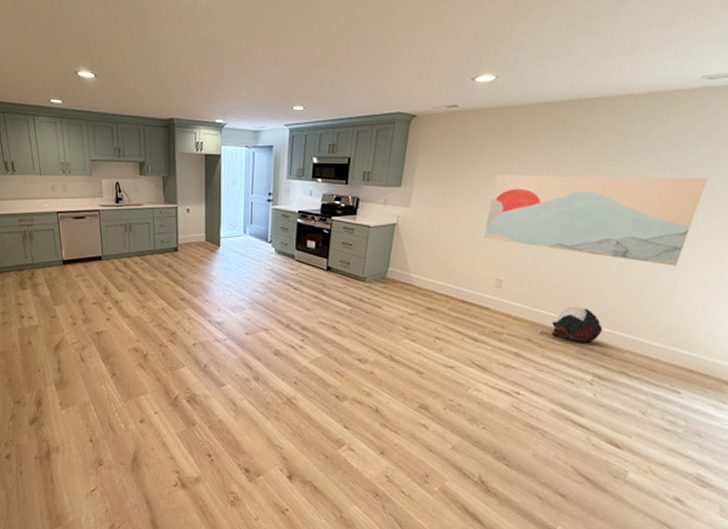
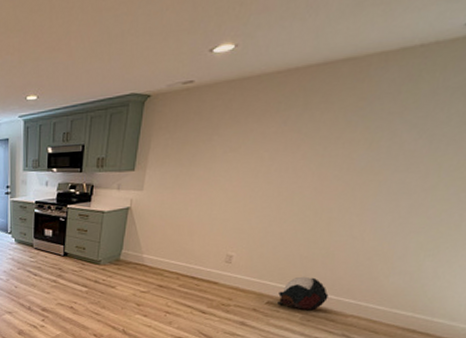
wall art: present [483,175,708,266] -> none [215,137,456,232]

